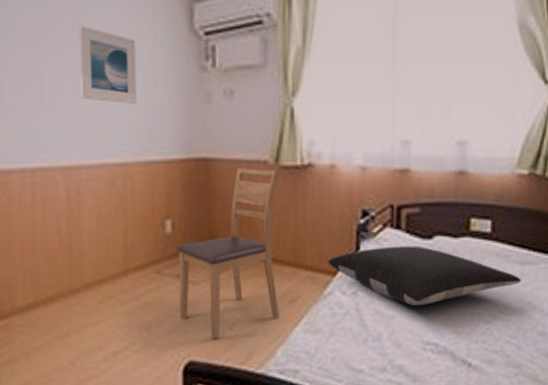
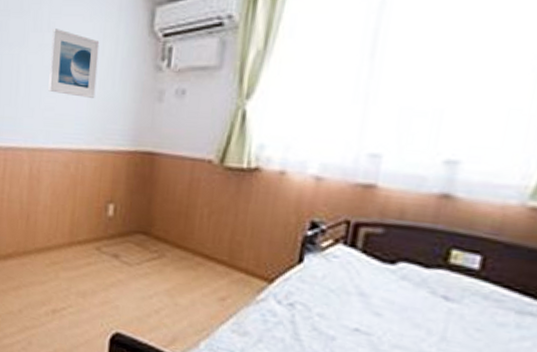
chair: present [176,168,280,340] -> none [112,165,224,319]
pillow: present [327,245,521,306] -> none [264,262,517,336]

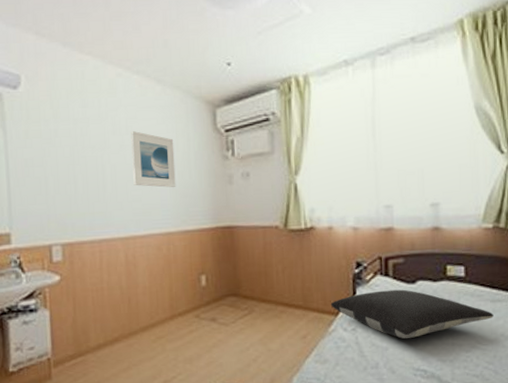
pillow: none [264,262,517,336] -> present [330,289,494,339]

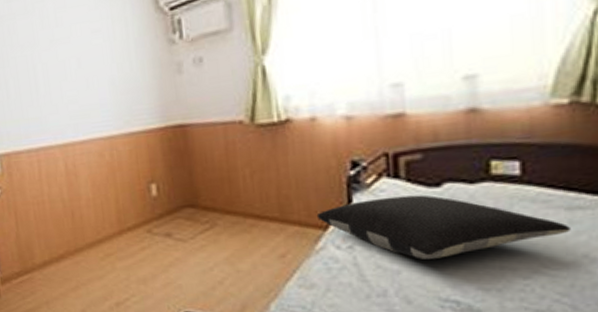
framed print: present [131,131,176,188] -> none [60,22,116,85]

